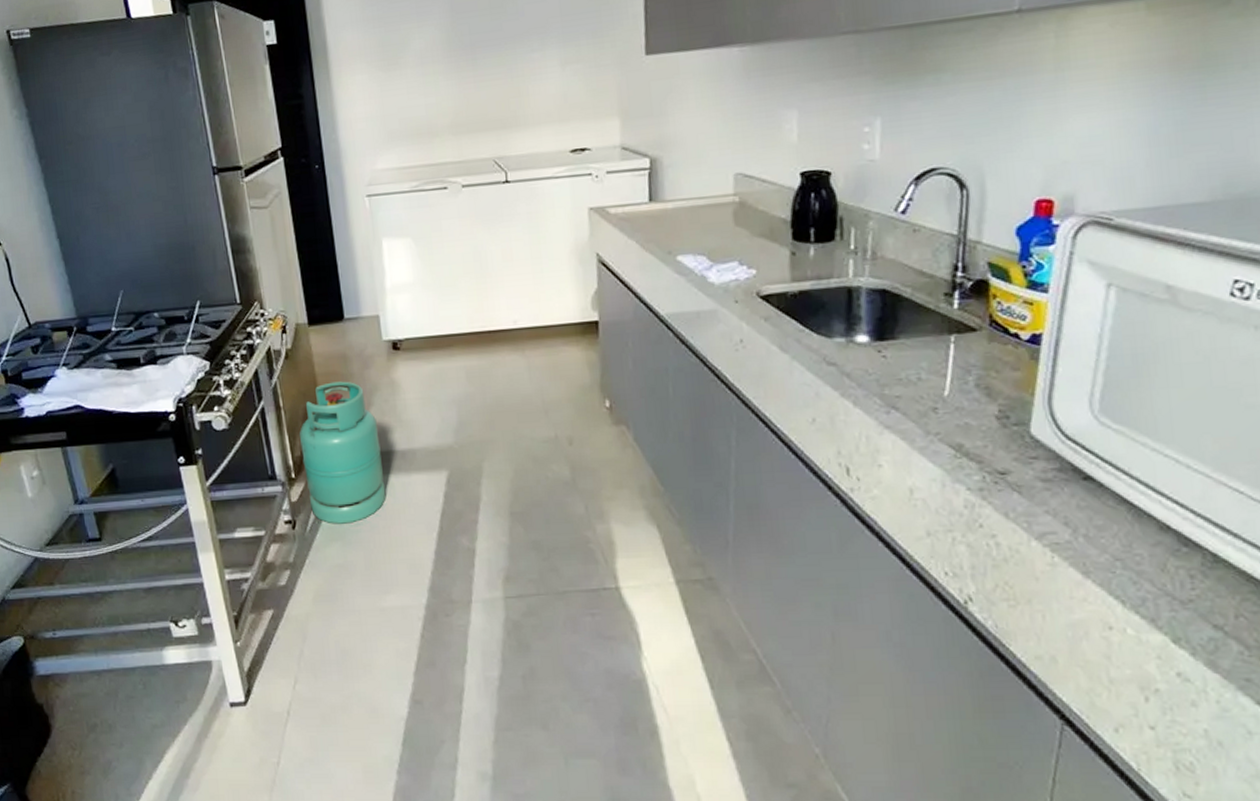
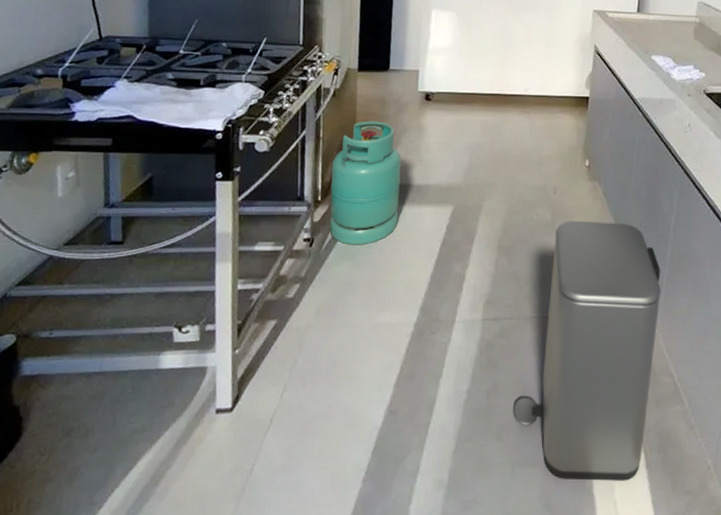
pedal bin: none [557,473,728,773] -> present [514,220,661,481]

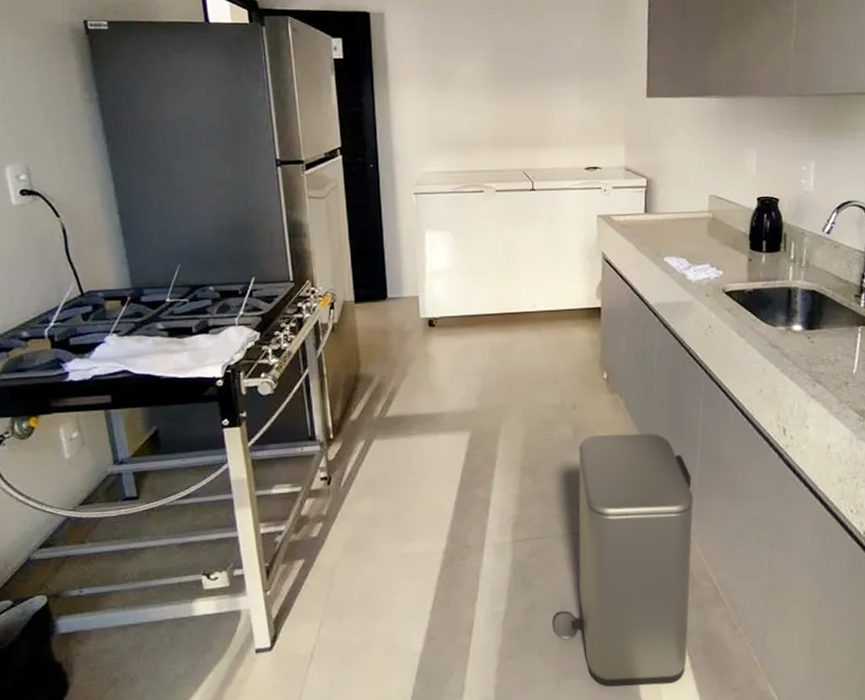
gas cylinder: present [329,121,401,245] -> none [339,352,415,480]

